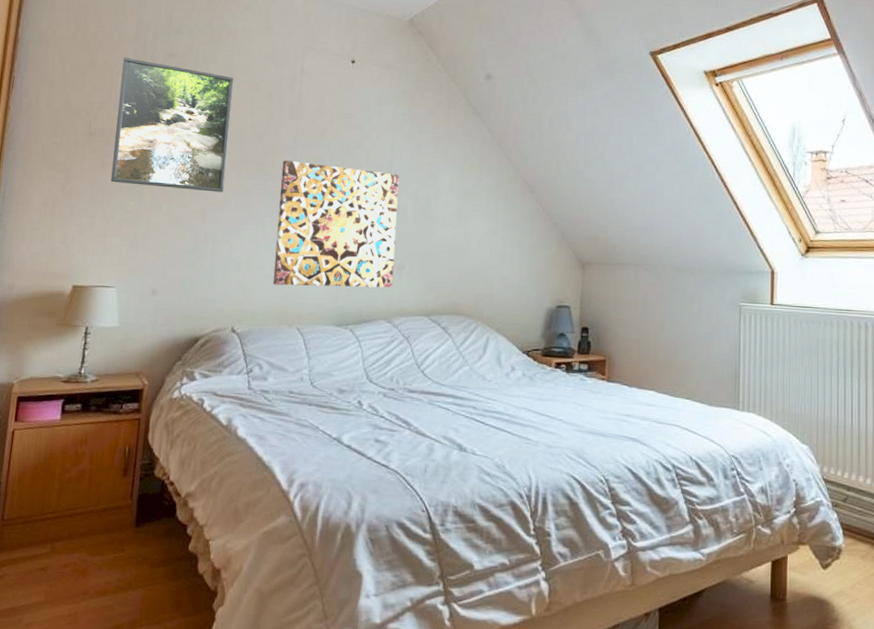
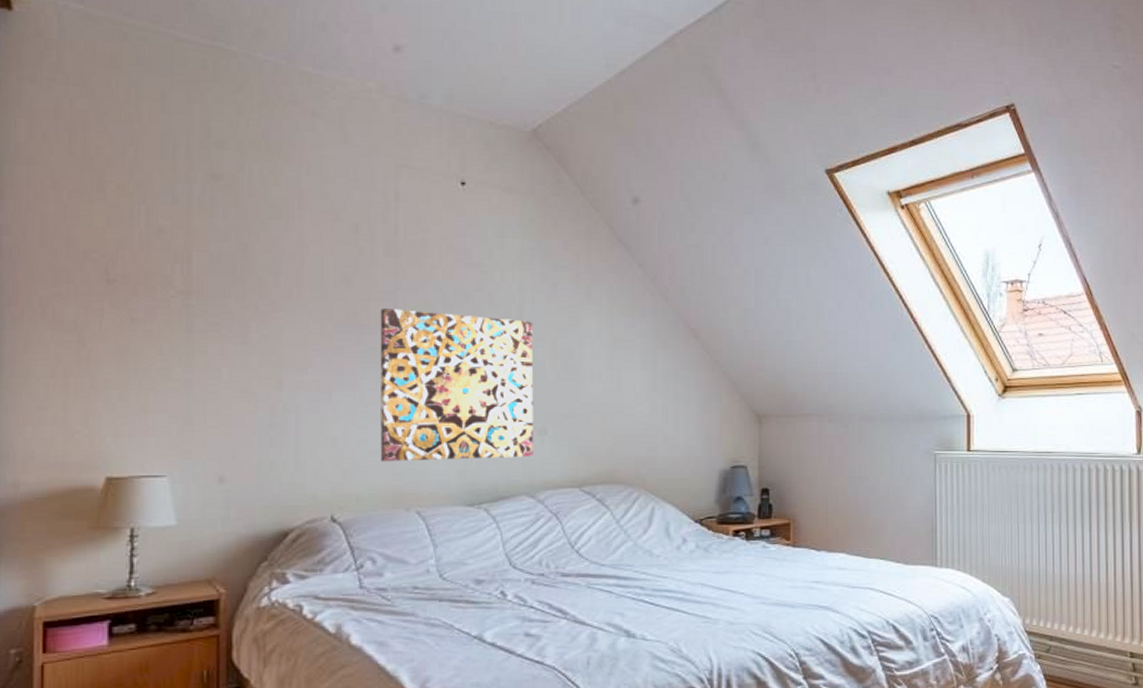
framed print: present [110,57,234,193] -> none [144,179,305,351]

